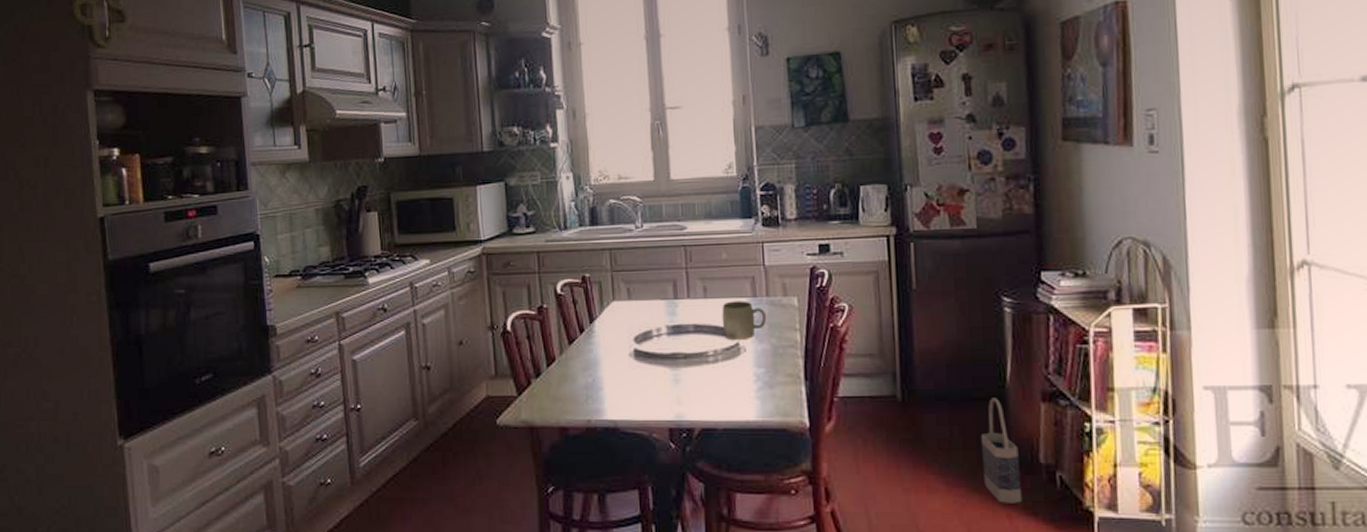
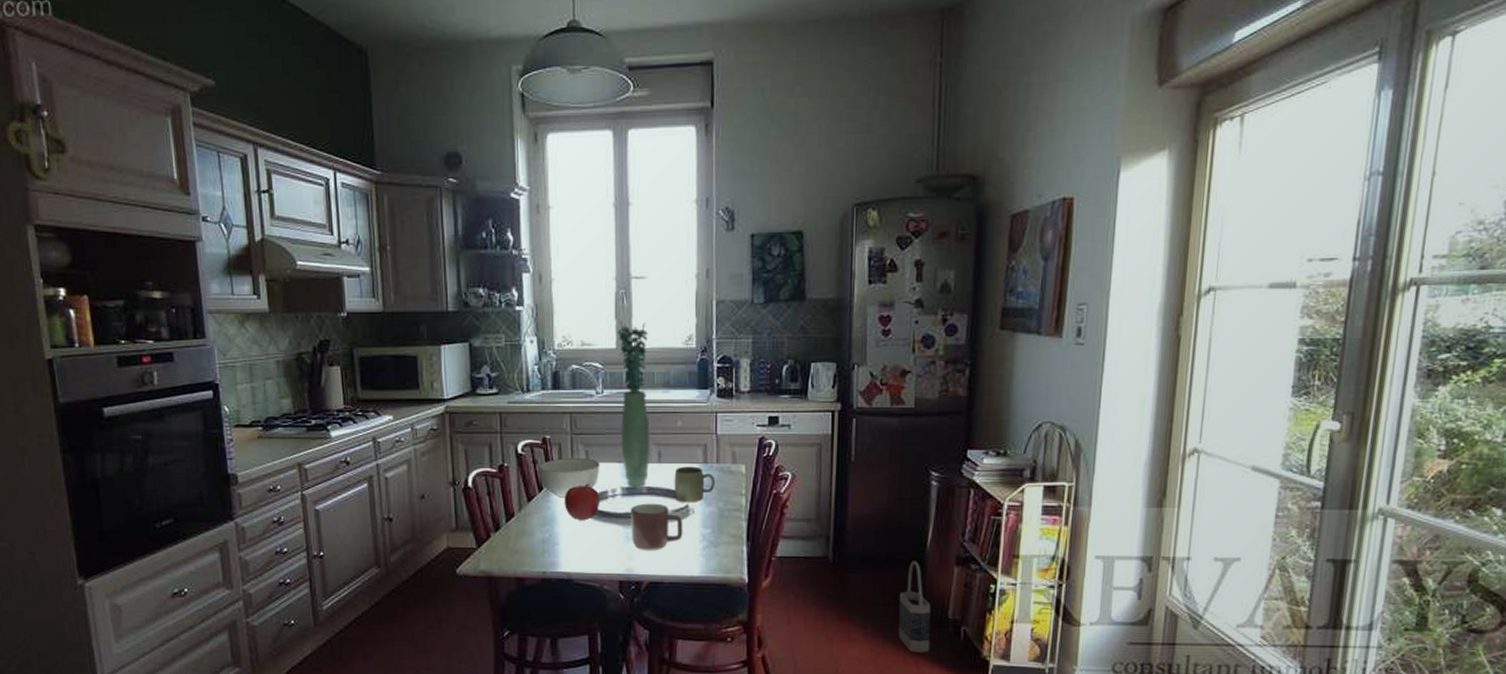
bowl: none [578,296,643,341] -> present [538,458,600,499]
fruit: none [607,323,645,362] -> present [565,483,600,520]
vase: none [654,152,695,326] -> present [617,321,650,488]
mug: none [677,342,735,395] -> present [631,503,683,552]

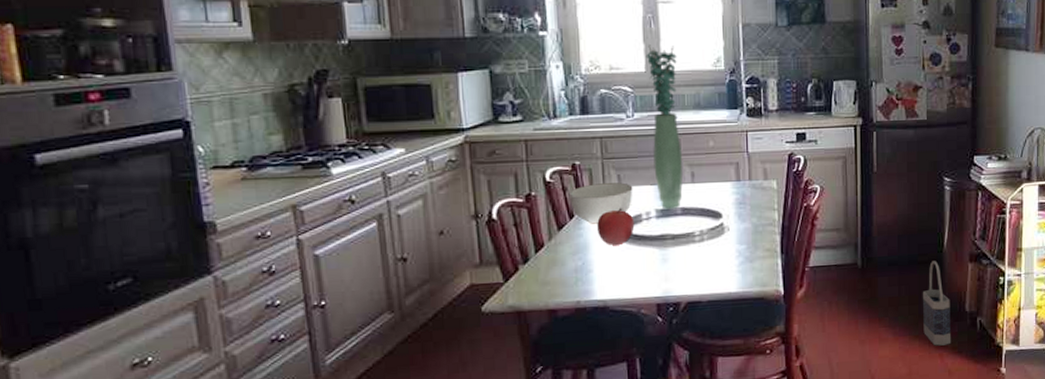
mug: present [631,503,683,552] -> none [666,223,719,272]
mug: present [674,466,715,503] -> none [708,184,748,222]

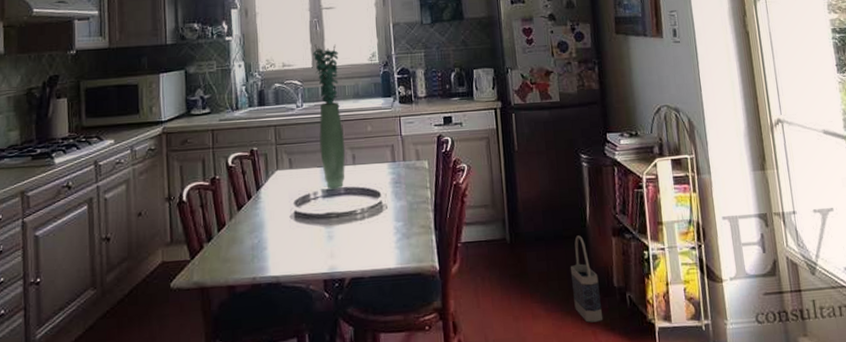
bowl: present [568,182,633,226] -> none [247,165,303,206]
fruit: present [597,207,635,245] -> none [271,188,304,224]

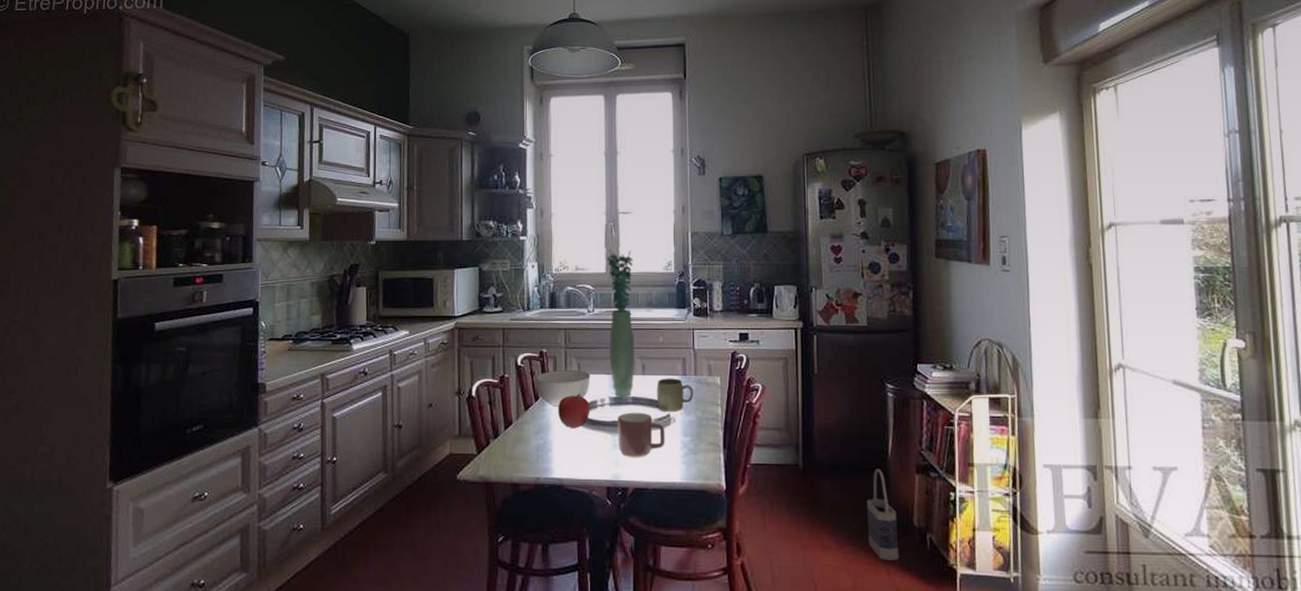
bowl: none [247,165,303,206] -> present [535,370,591,408]
fruit: none [271,188,304,224] -> present [558,393,590,428]
mug: none [331,202,379,249] -> present [618,412,665,459]
mug: none [367,165,403,200] -> present [657,378,693,413]

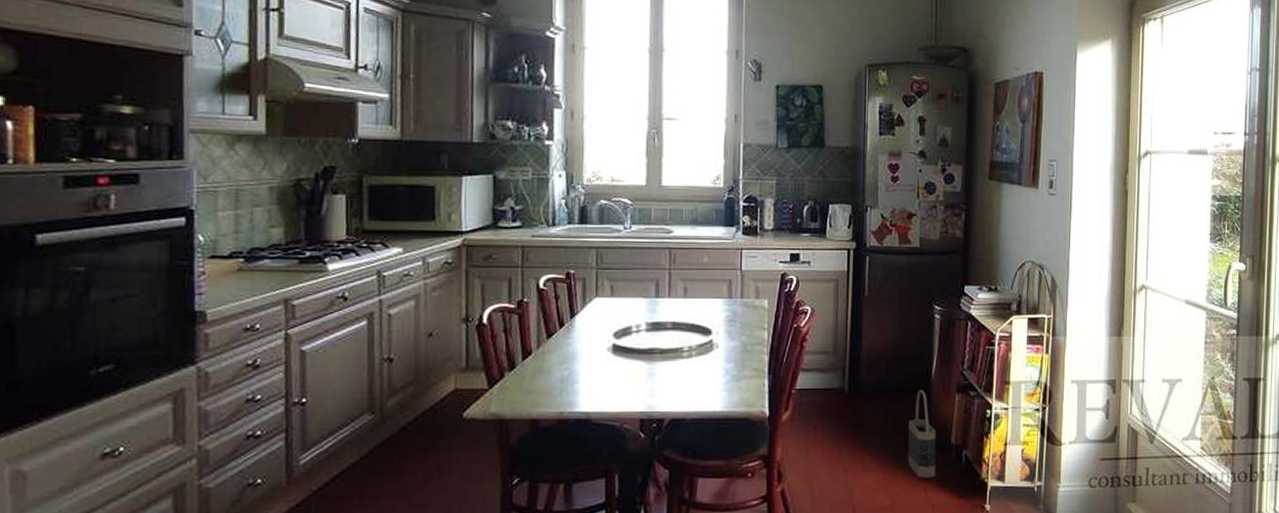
bowl: present [535,370,591,408] -> none [560,293,625,335]
fruit: present [558,393,590,428] -> none [586,319,624,356]
vase: present [606,249,635,398] -> none [647,159,678,323]
mug: present [618,412,665,459] -> none [654,338,707,388]
mug: present [657,378,693,413] -> none [699,301,739,338]

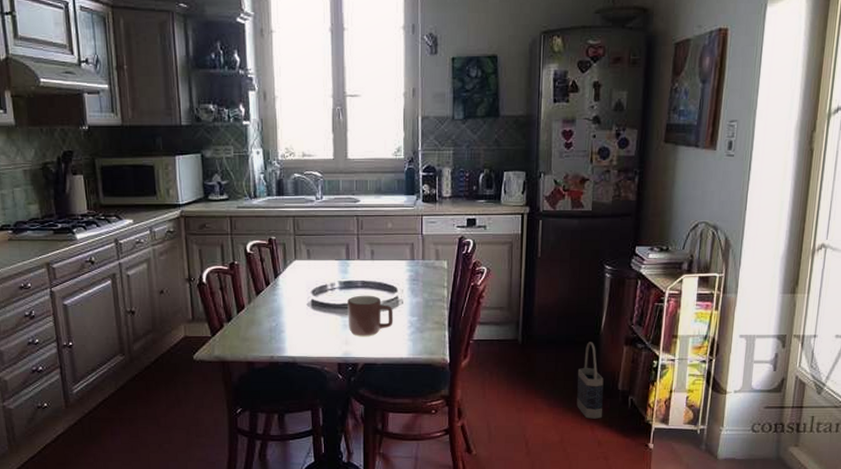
mug: none [654,338,707,388] -> present [348,295,394,337]

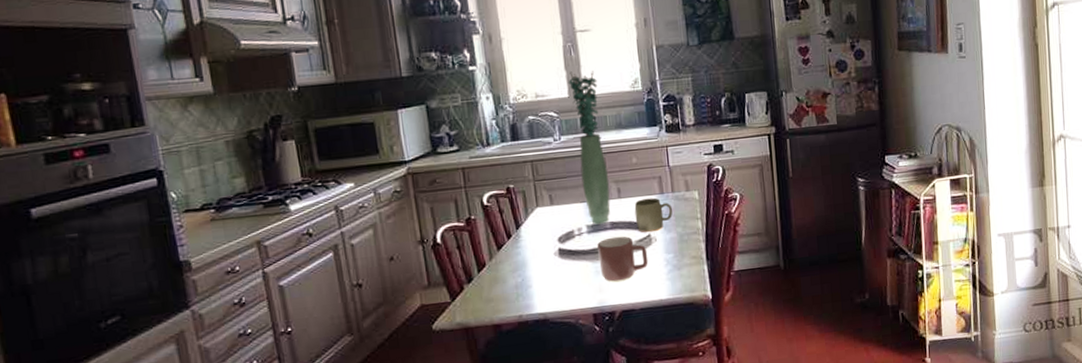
vase: none [334,134,364,282] -> present [568,71,611,225]
mug: none [385,263,421,295] -> present [634,197,672,233]
bag: present [577,342,604,419] -> none [844,258,876,340]

